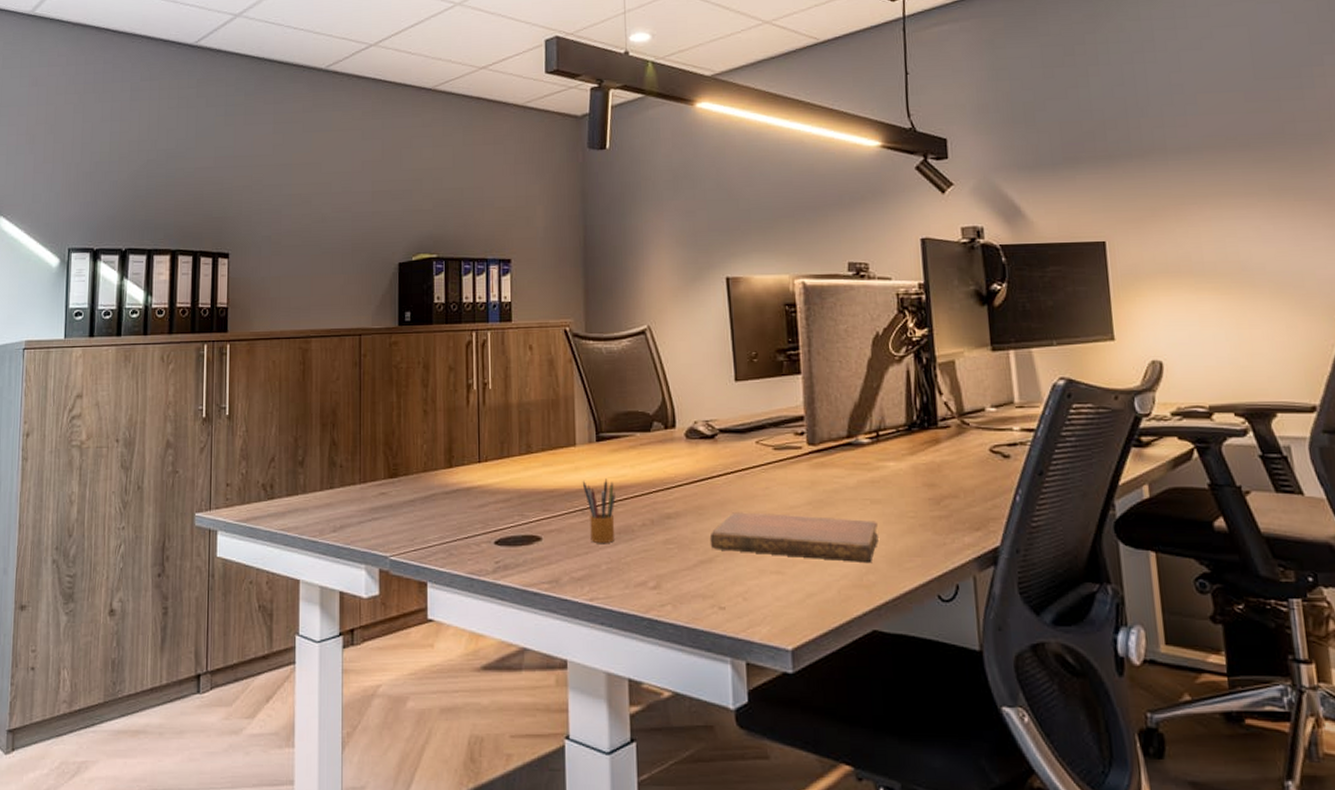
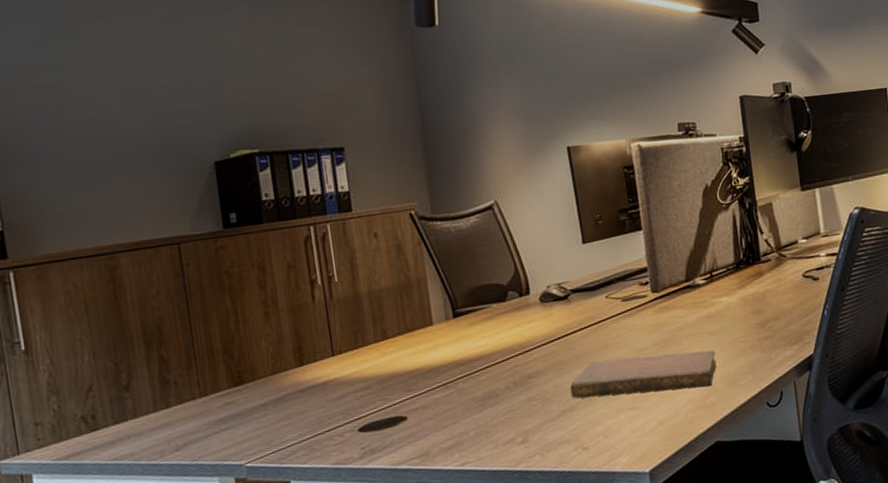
pencil box: present [582,478,616,543] -> none [442,351,481,413]

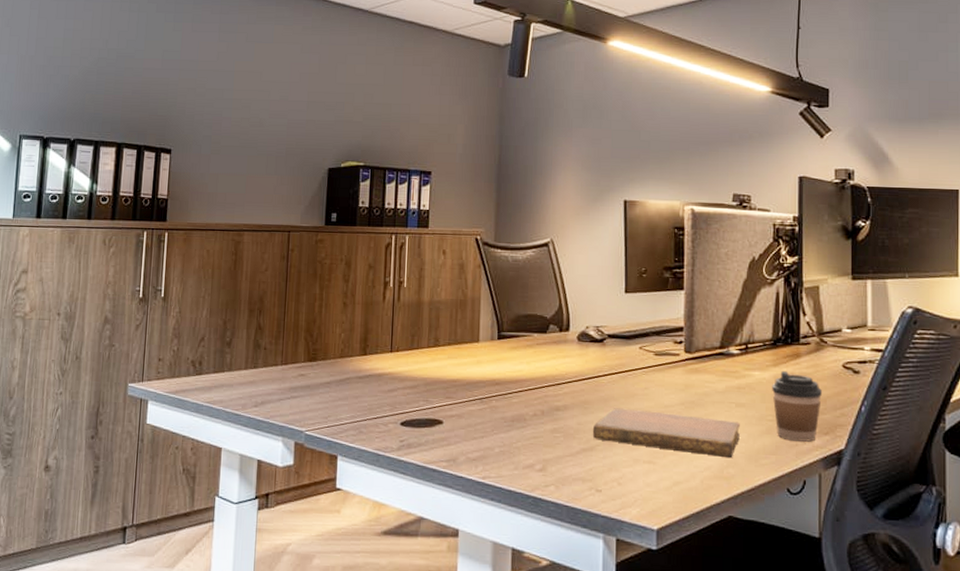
coffee cup: none [740,291,788,357] -> present [772,371,822,442]

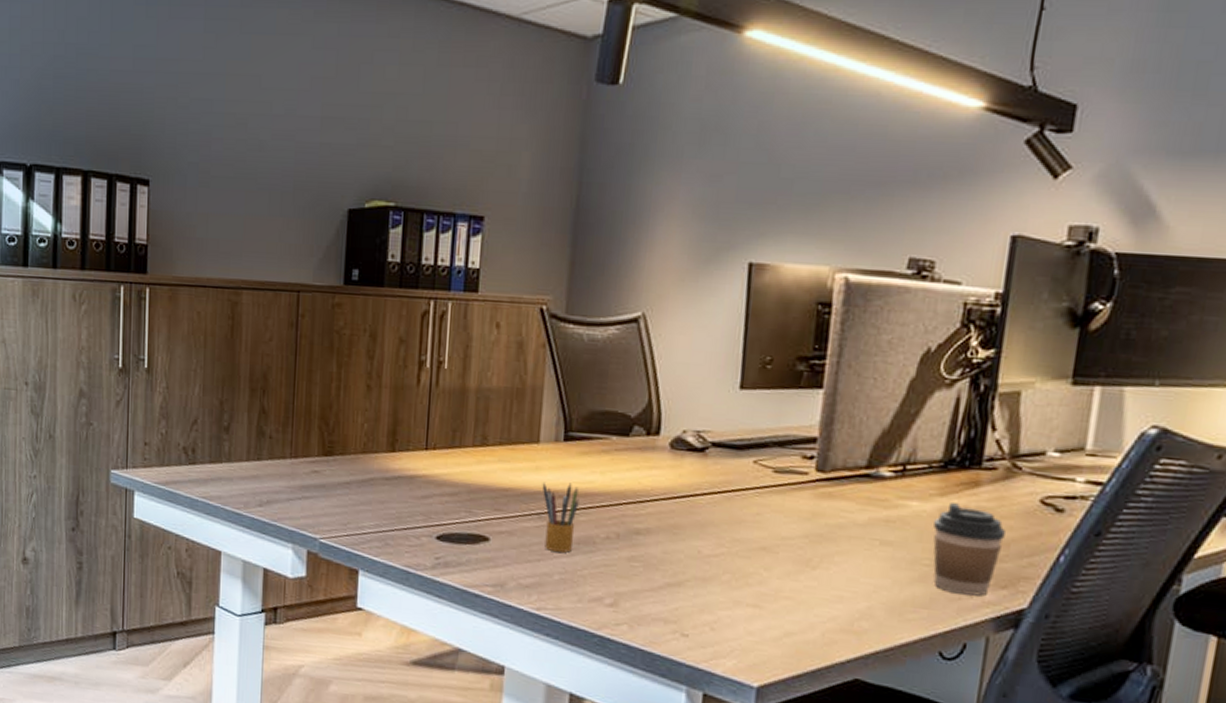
pencil box: none [482,372,512,429] -> present [542,482,579,553]
notebook: present [592,408,740,457] -> none [681,536,883,608]

